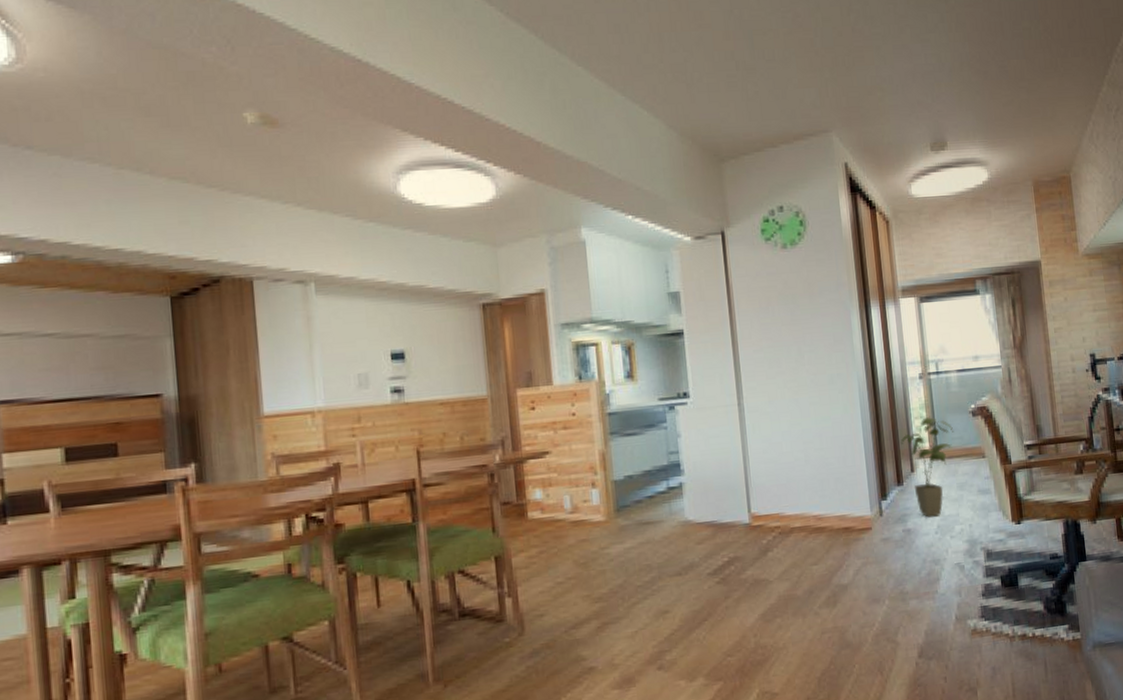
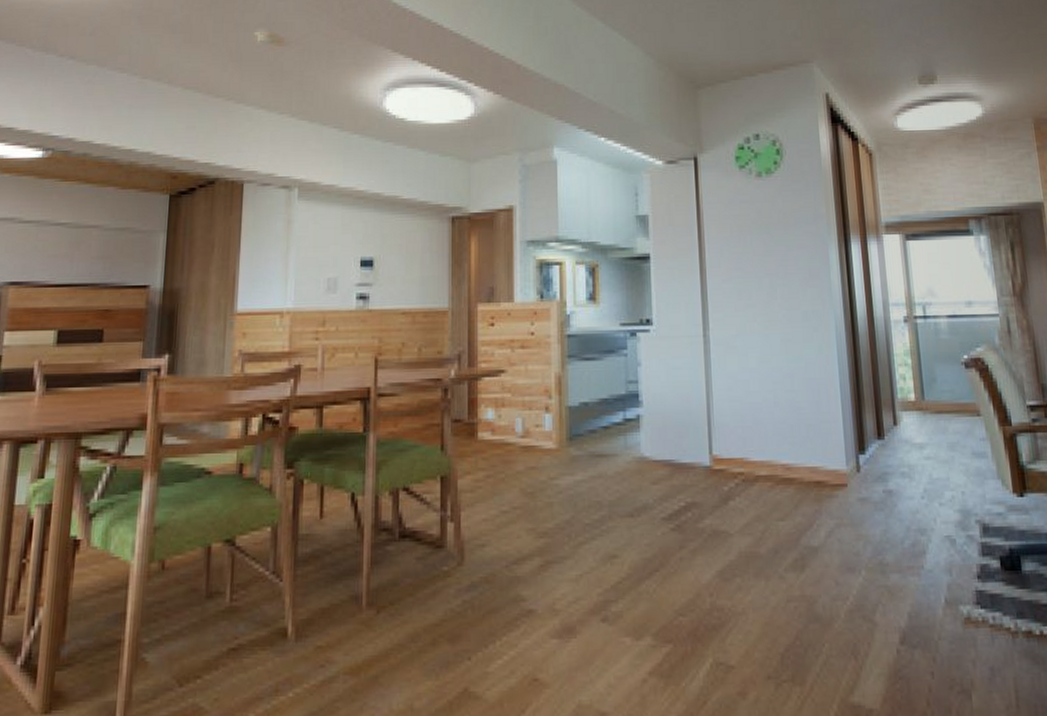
house plant: present [901,416,954,517] -> none [882,364,944,479]

